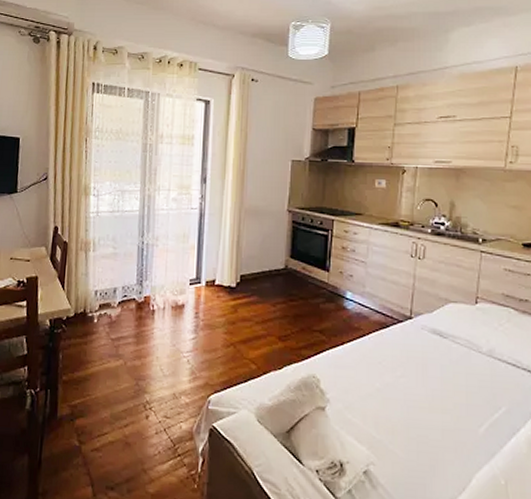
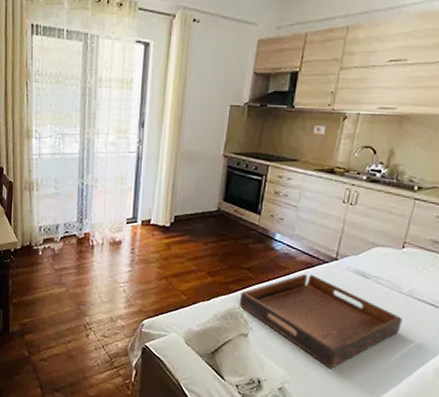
serving tray: none [313,336,486,444] -> present [239,274,402,369]

